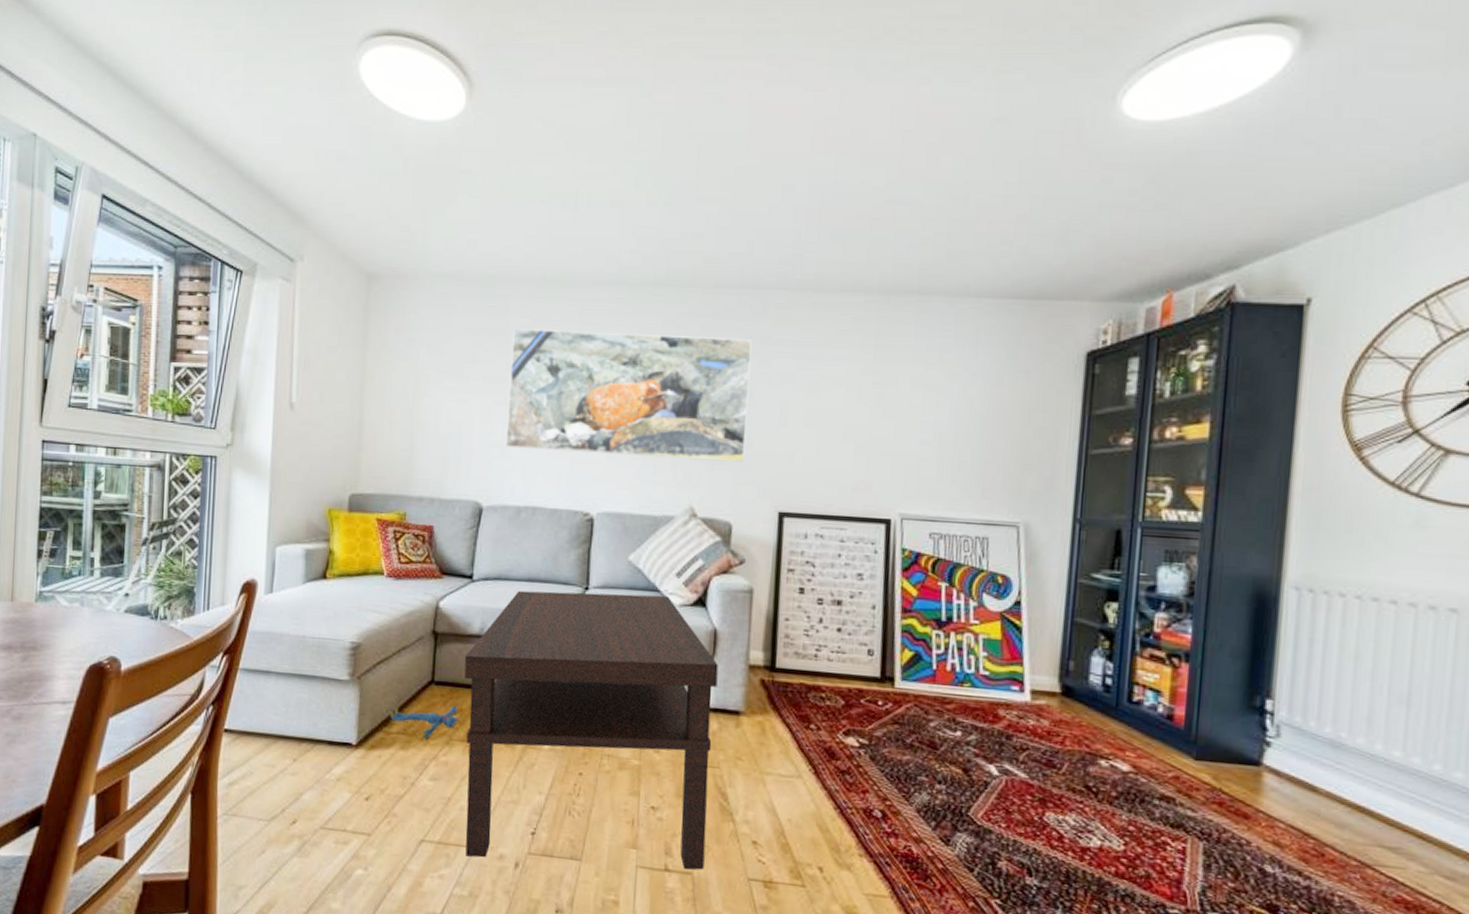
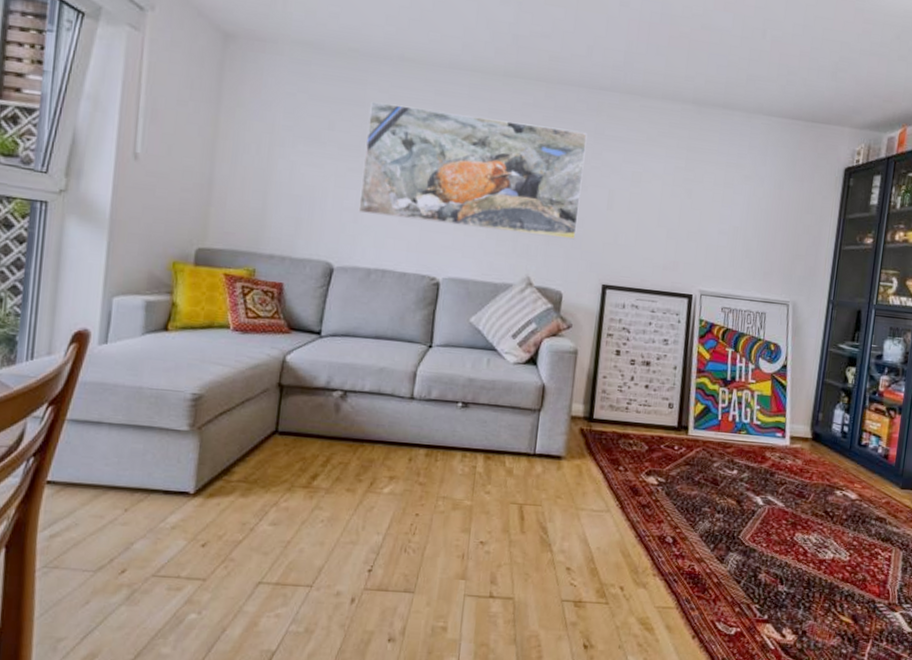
plush toy: present [389,704,459,739] -> none [230,453,302,487]
coffee table: present [464,590,719,871] -> none [303,347,545,596]

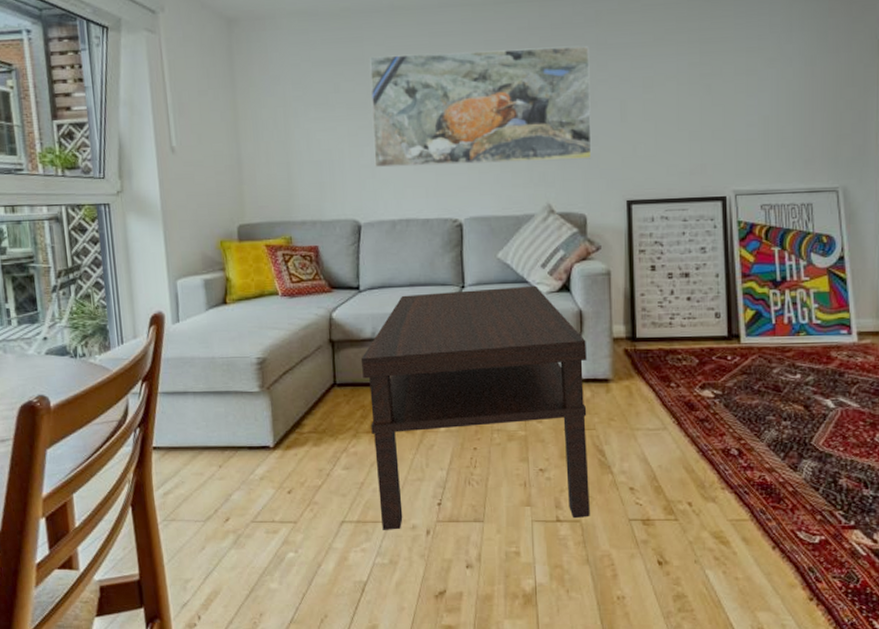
coffee table: none [303,347,545,596] -> present [362,285,590,530]

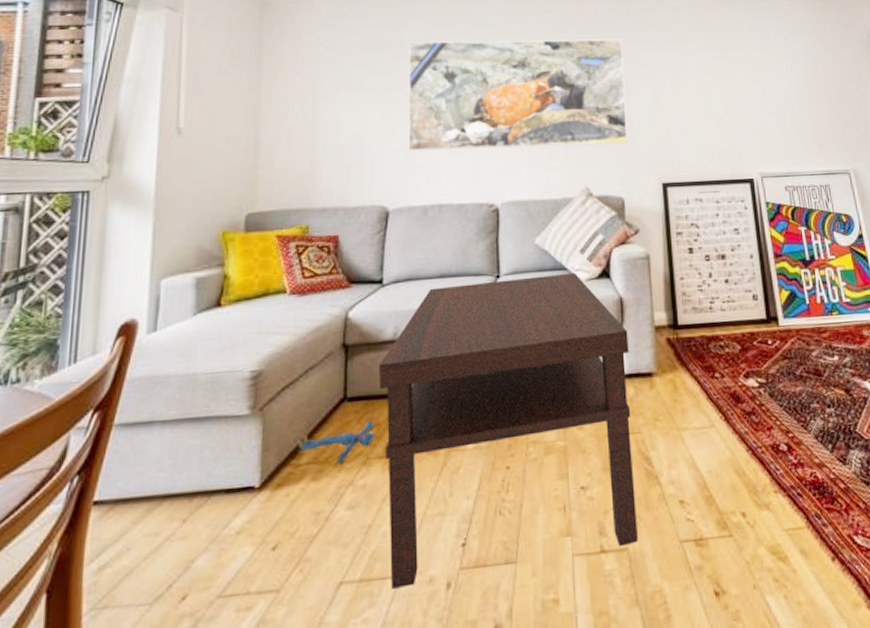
plush toy: none [299,402,363,435] -> present [297,419,376,464]

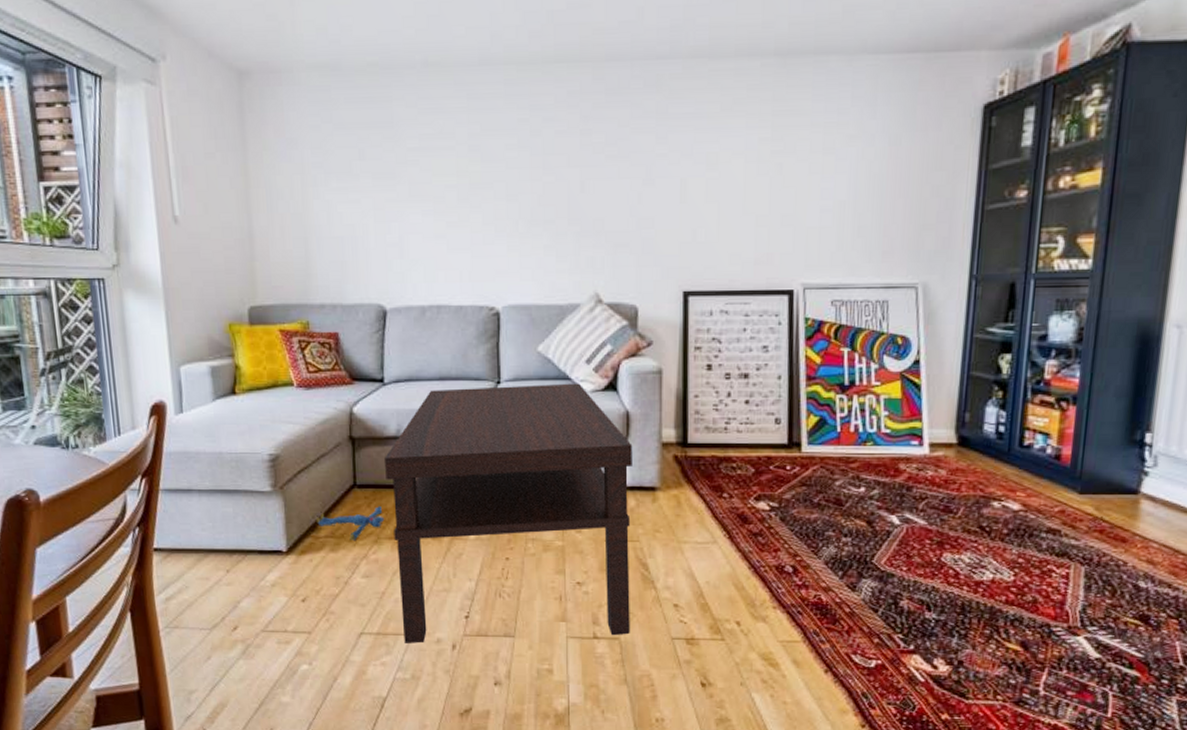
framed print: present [408,39,628,151] -> none [400,114,648,247]

